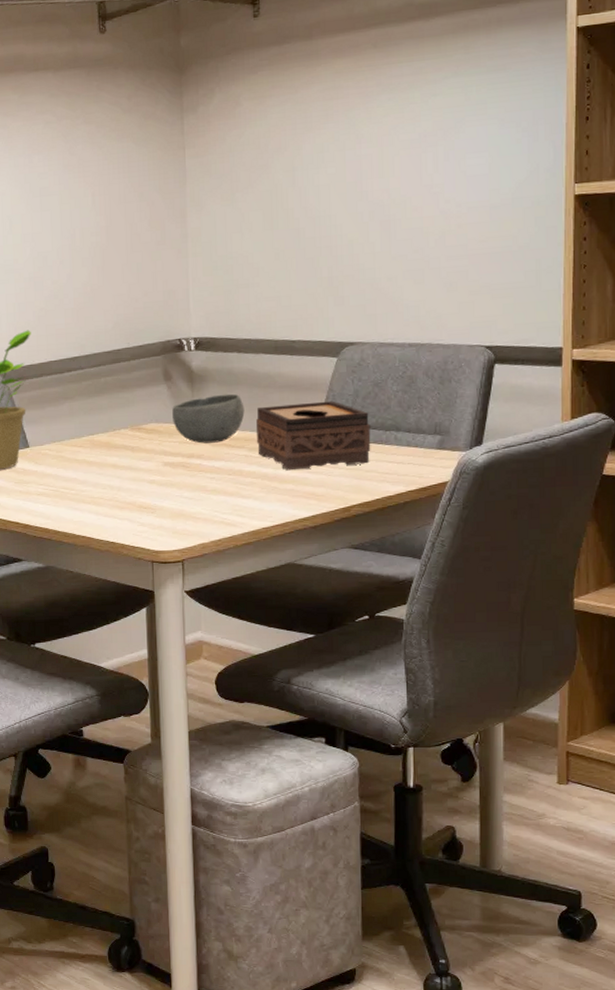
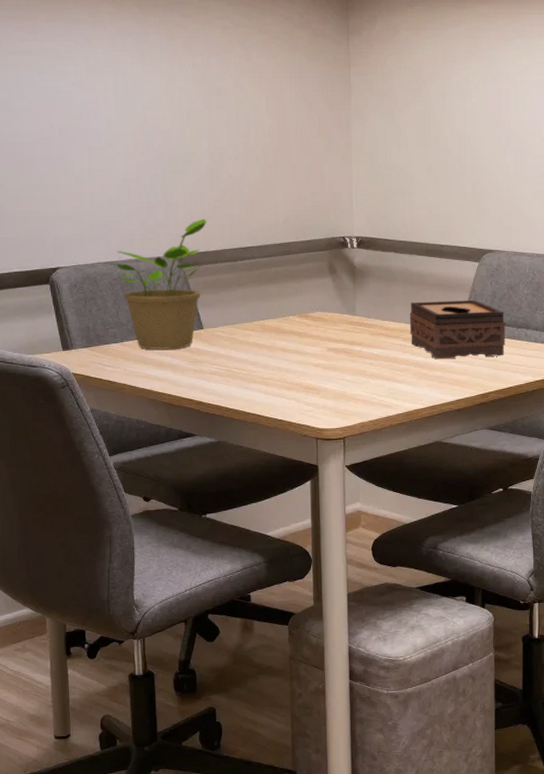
bowl: present [172,393,245,444] -> none [336,289,400,332]

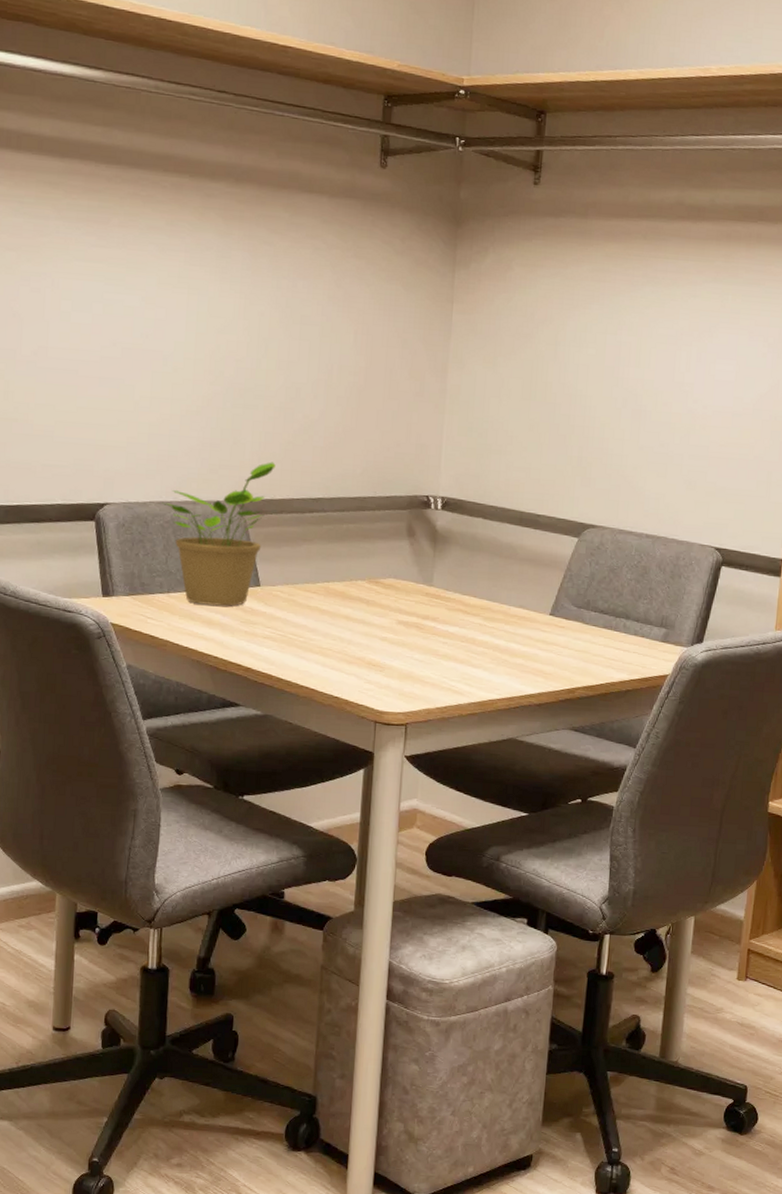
tissue box: present [409,300,506,360] -> none [491,576,602,648]

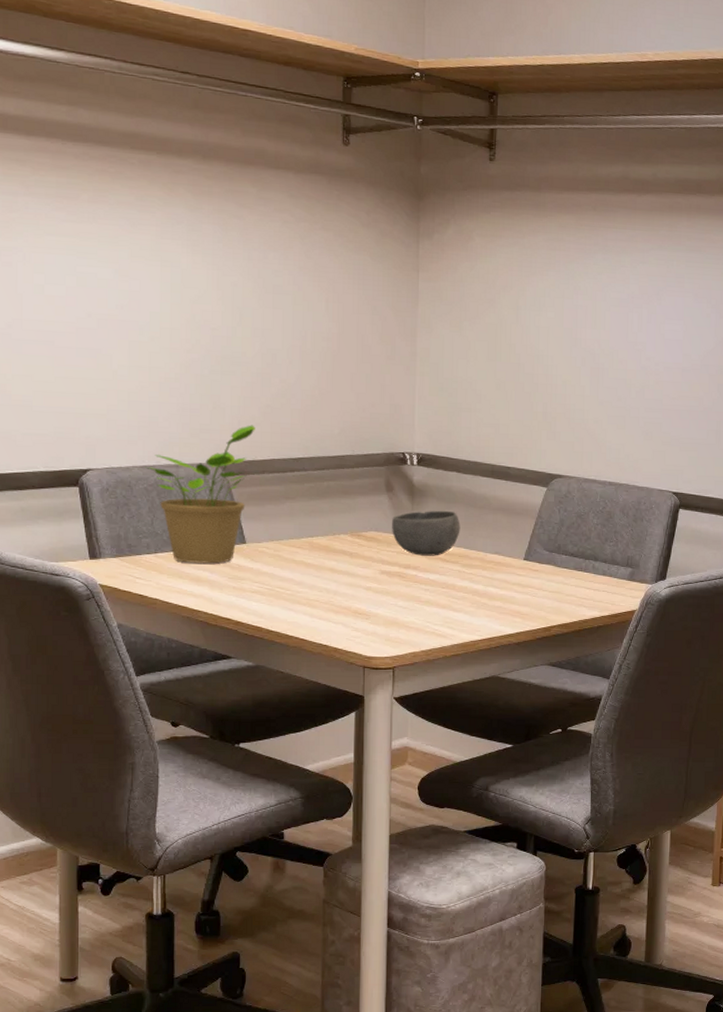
bowl: none [411,558,484,608] -> present [392,510,461,556]

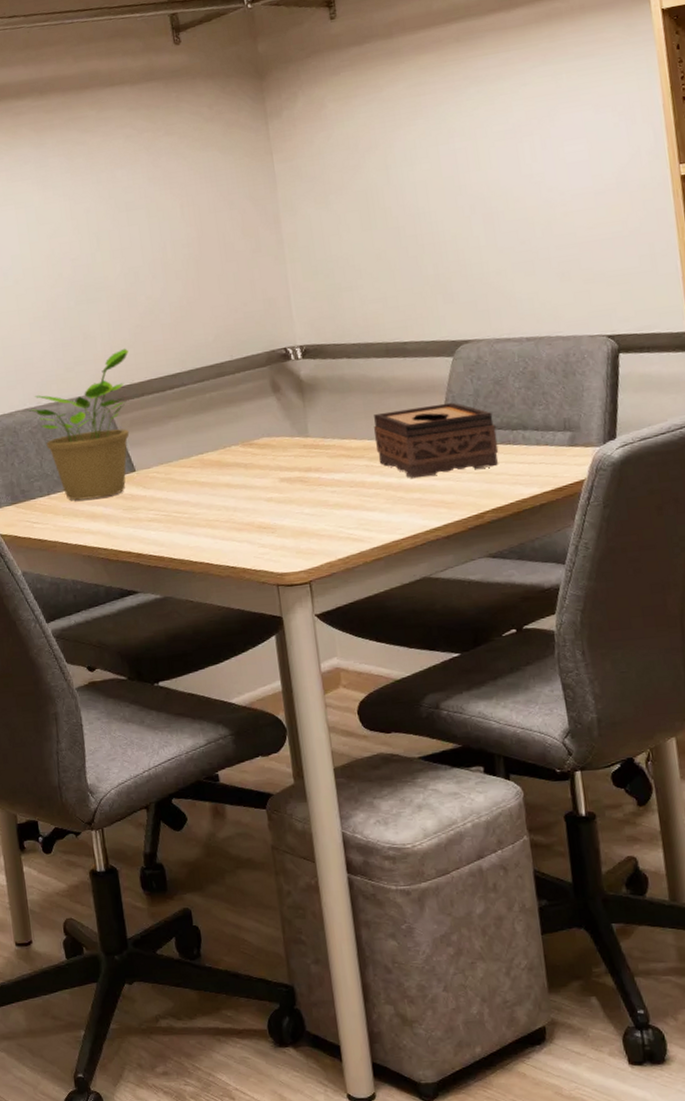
bowl: present [392,510,461,556] -> none [284,401,361,456]
tissue box: none [469,526,572,589] -> present [374,402,499,479]

